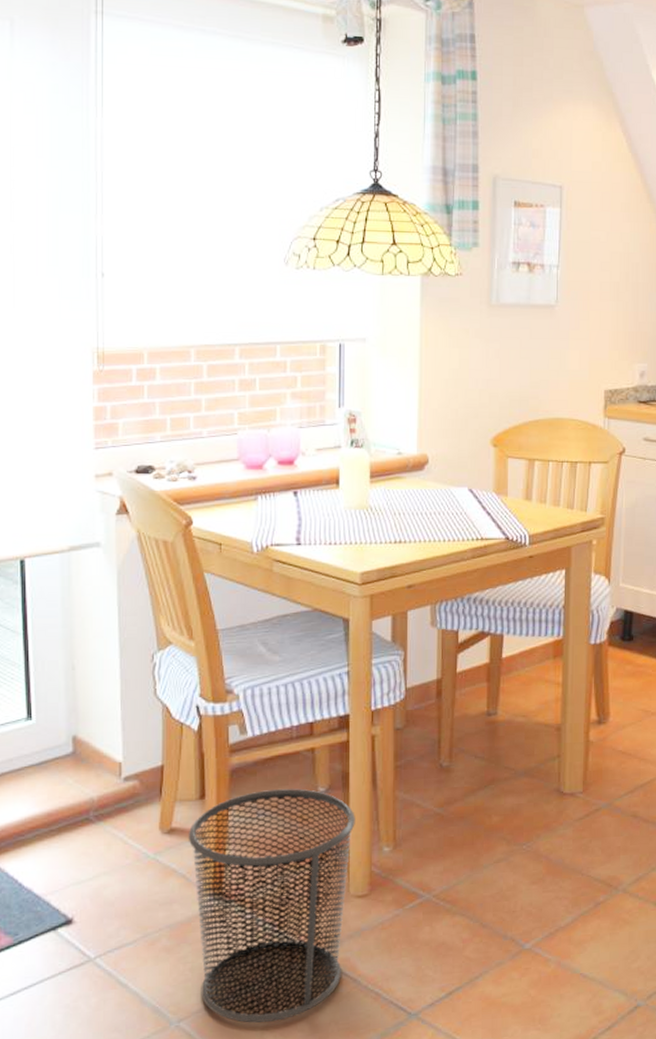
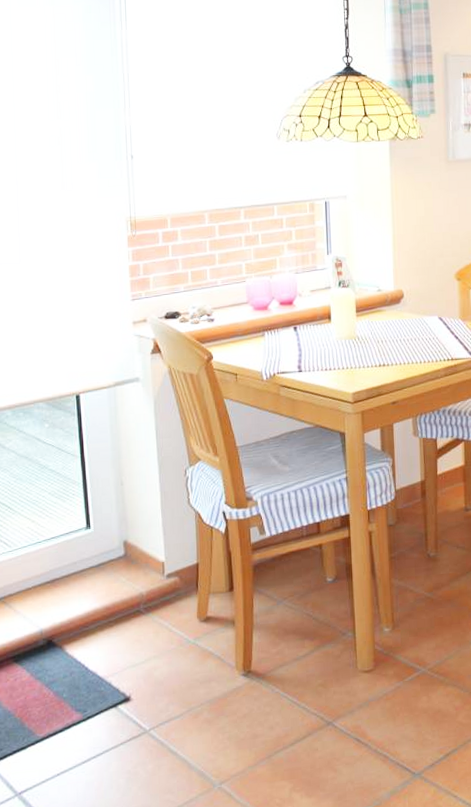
waste bin: present [188,788,355,1023] -> none [221,579,359,784]

